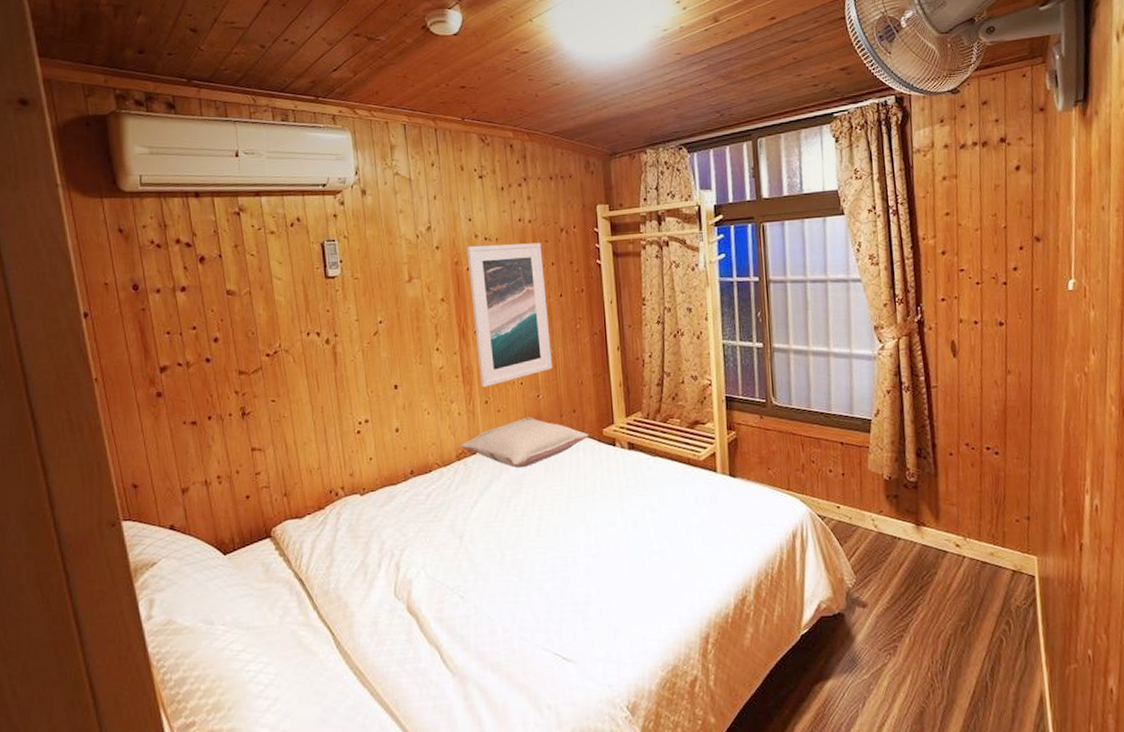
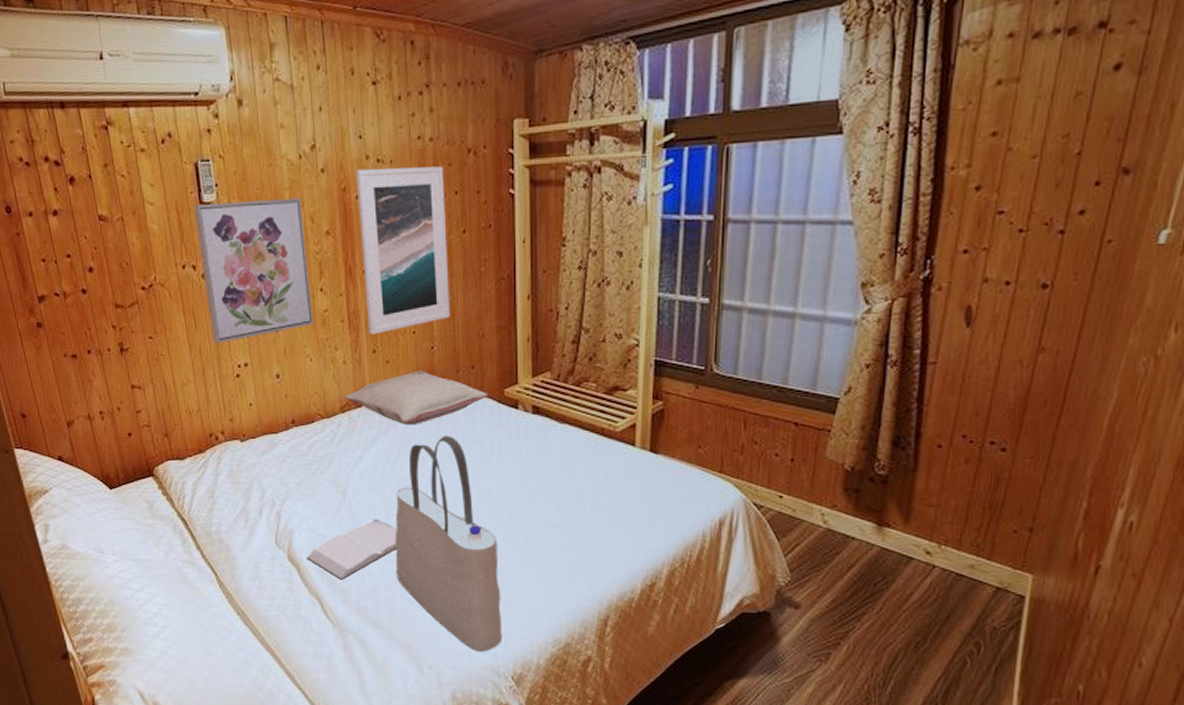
wall art: none [320,270,431,404] -> present [194,197,314,344]
book: none [425,560,513,626] -> present [306,519,397,580]
tote bag: none [510,475,616,685] -> present [394,436,503,653]

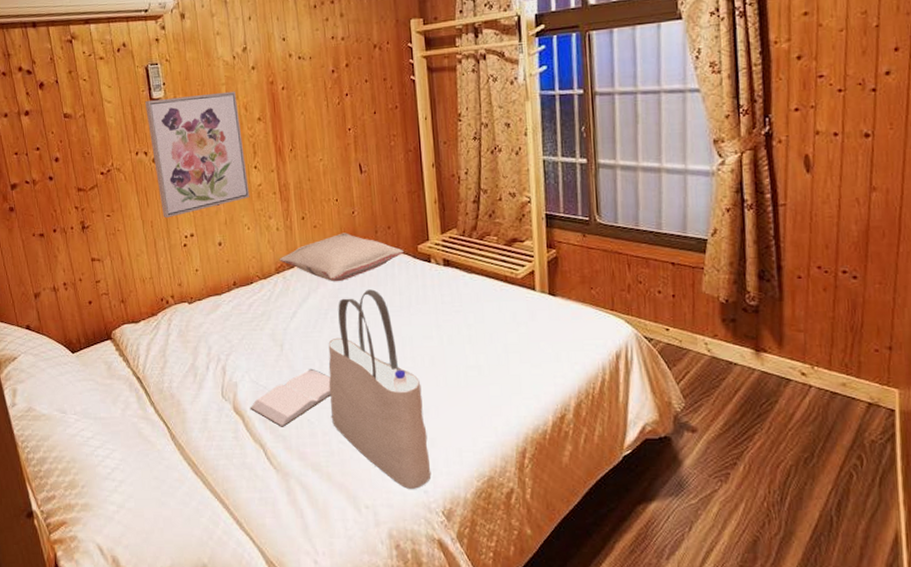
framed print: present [355,166,450,335] -> none [281,60,367,204]

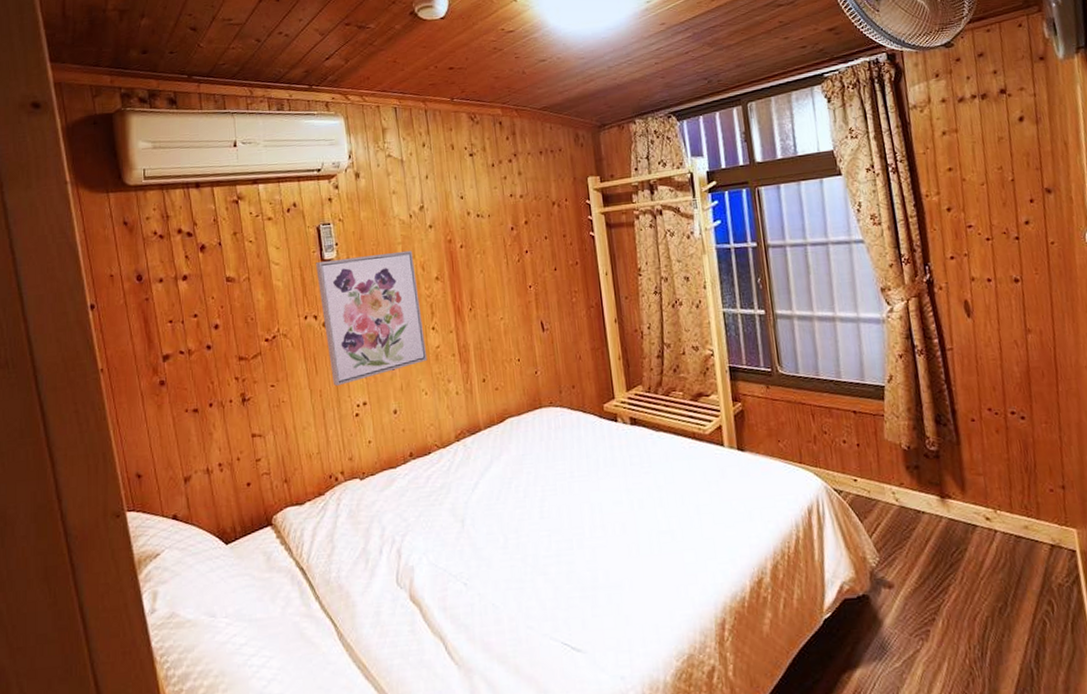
book: present [250,368,331,427] -> none [428,545,517,615]
pillow: present [279,232,404,282] -> none [459,394,589,448]
tote bag: present [328,289,431,490] -> none [513,453,628,677]

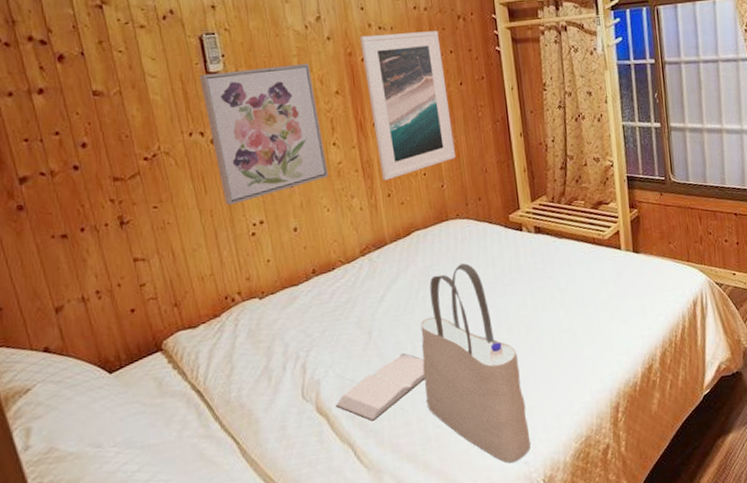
book: none [428,545,517,615] -> present [335,353,425,421]
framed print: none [459,217,549,366] -> present [360,30,456,181]
tote bag: none [513,453,628,677] -> present [420,263,531,464]

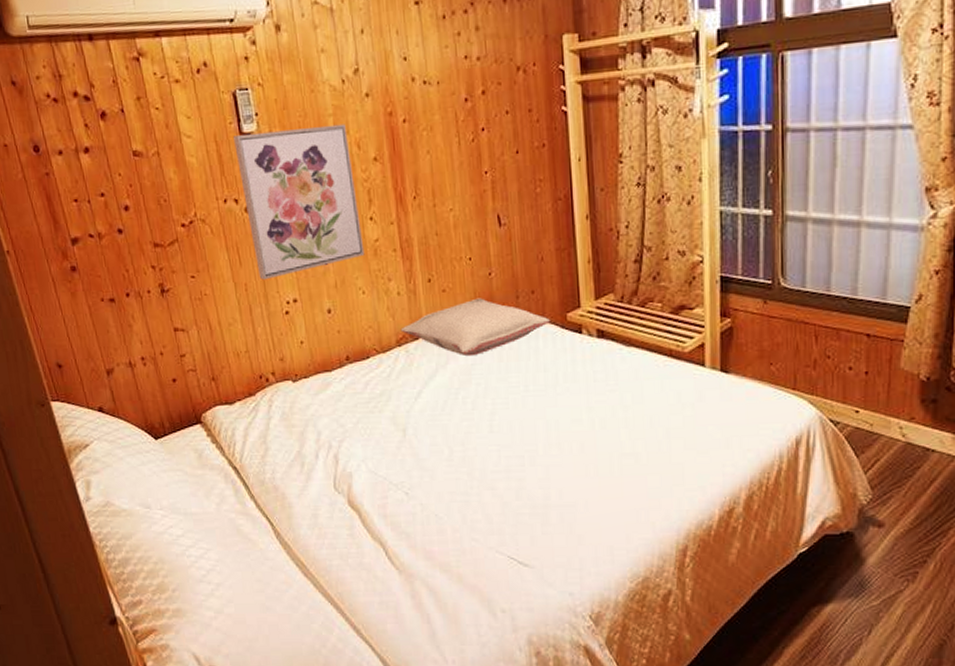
book: present [335,353,425,421] -> none [367,456,462,523]
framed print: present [360,30,456,181] -> none [401,85,507,263]
pillow: none [363,207,495,260] -> present [400,298,550,357]
tote bag: present [420,263,531,464] -> none [459,365,578,592]

